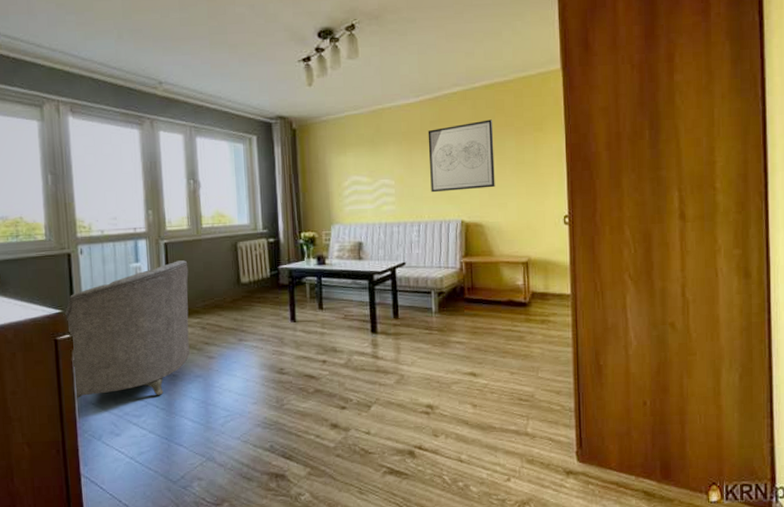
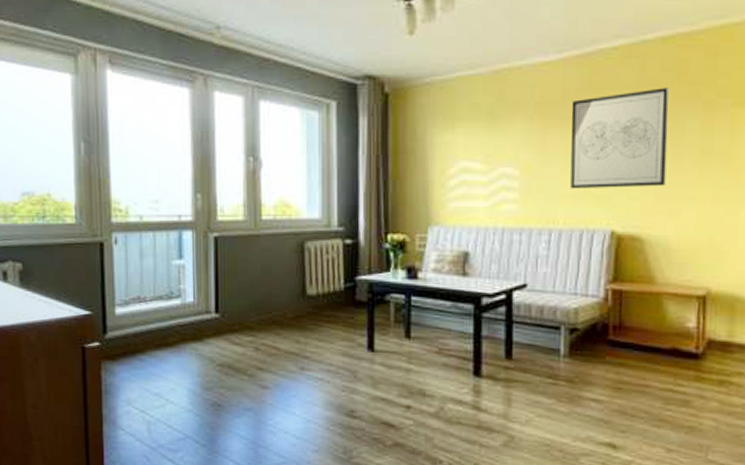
armchair: present [63,260,190,400] -> none [93,260,242,428]

